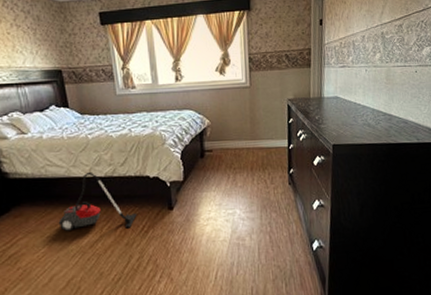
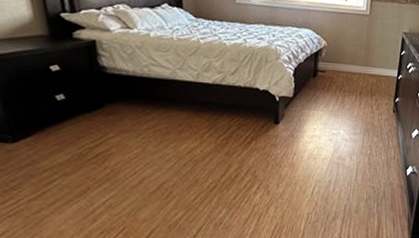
vacuum cleaner: present [58,171,137,232] -> none [156,76,241,138]

